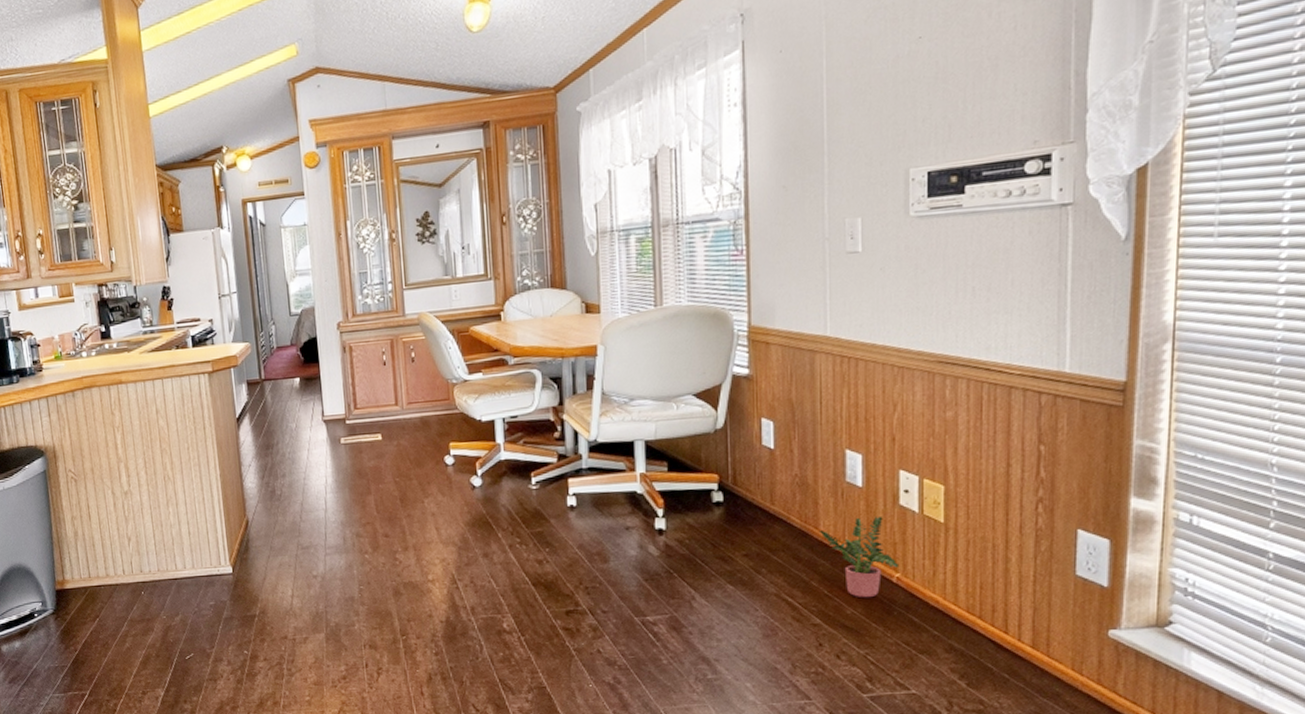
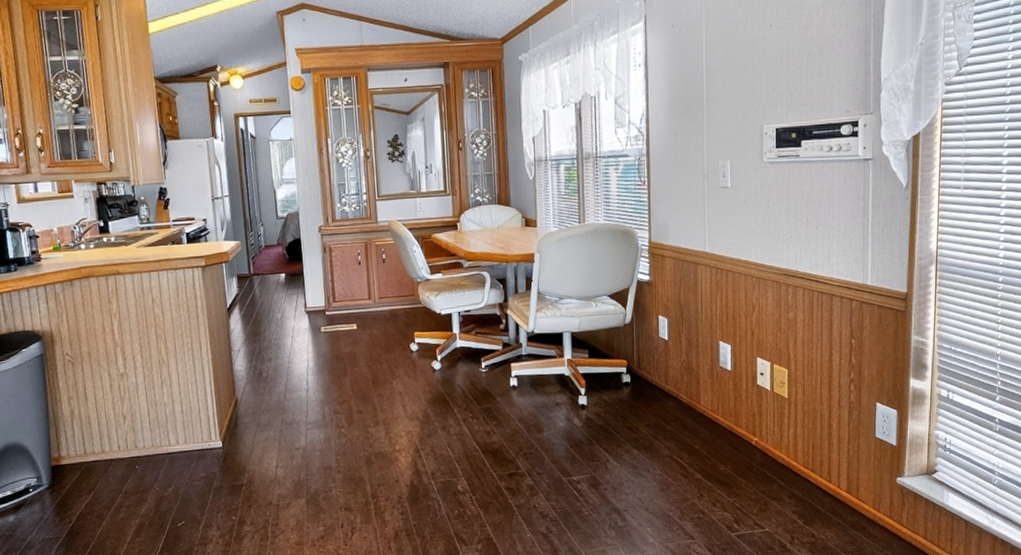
potted plant: present [820,516,900,598] -> none [701,393,757,458]

